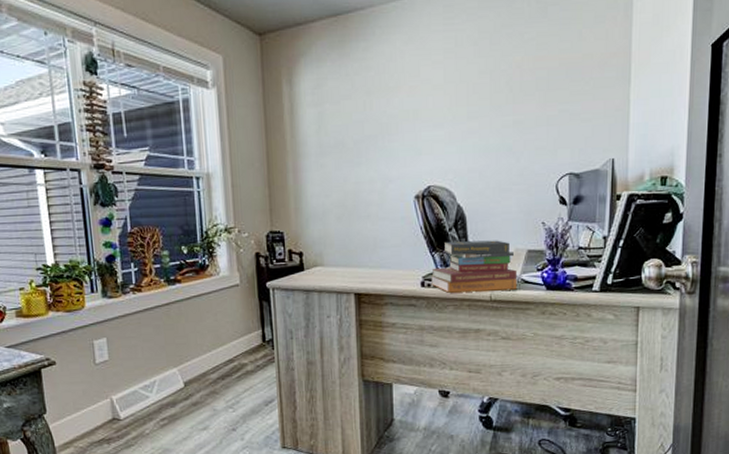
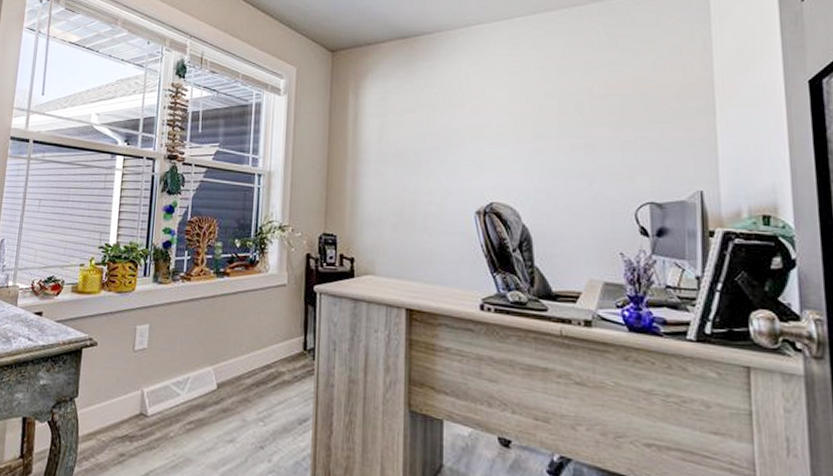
books: present [431,240,518,293] -> none [492,264,593,327]

